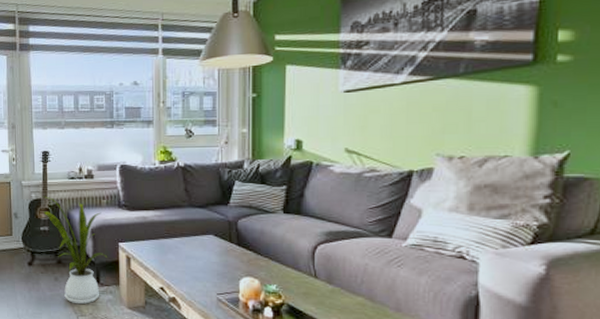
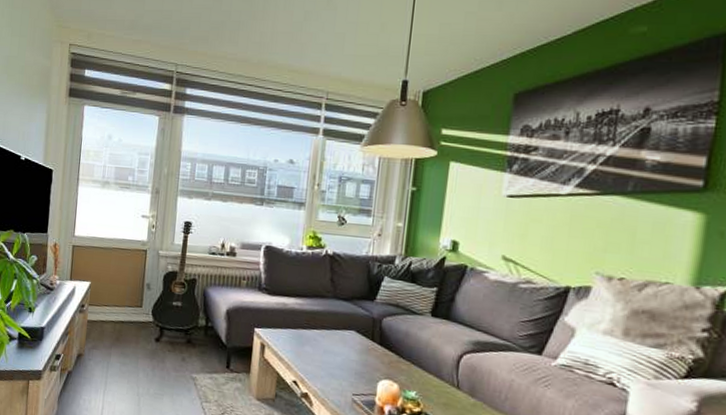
house plant: present [43,196,108,305] -> none [178,269,242,390]

